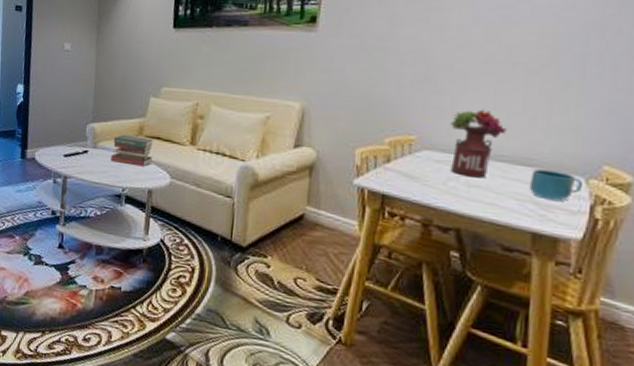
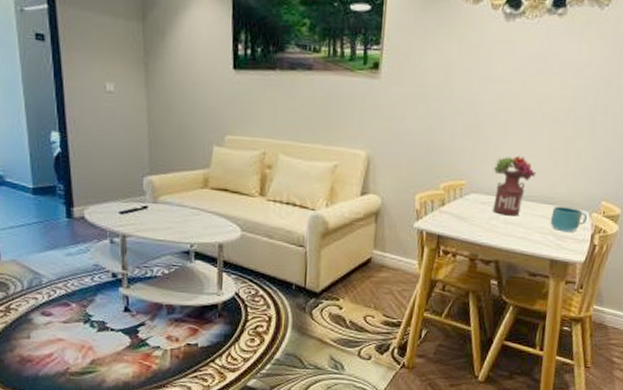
books: present [110,134,154,167] -> none [174,186,221,221]

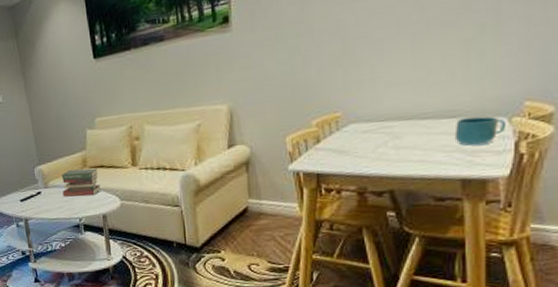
books: none [174,186,221,221] -> present [62,168,101,197]
flower arrangement: present [493,155,537,216] -> none [372,72,428,141]

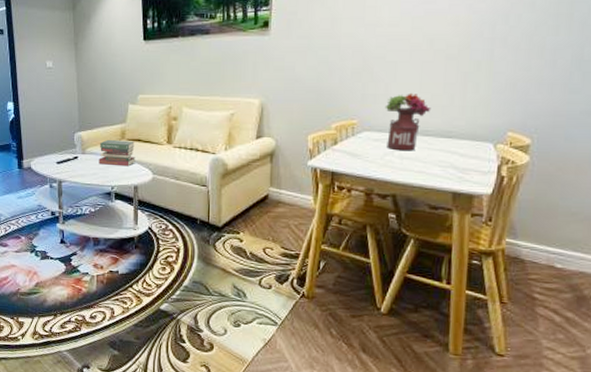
flower arrangement: none [372,72,428,141] -> present [385,92,431,151]
cup: present [454,116,505,146] -> none [449,140,491,164]

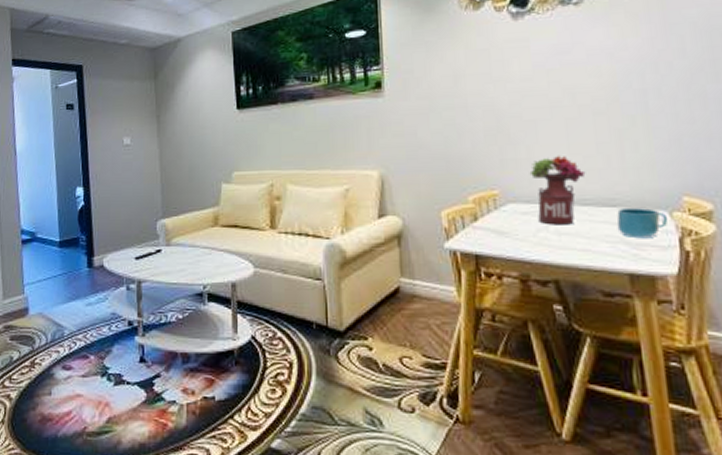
books: present [99,139,136,167] -> none [187,226,232,260]
cup: none [449,140,491,164] -> present [616,208,667,237]

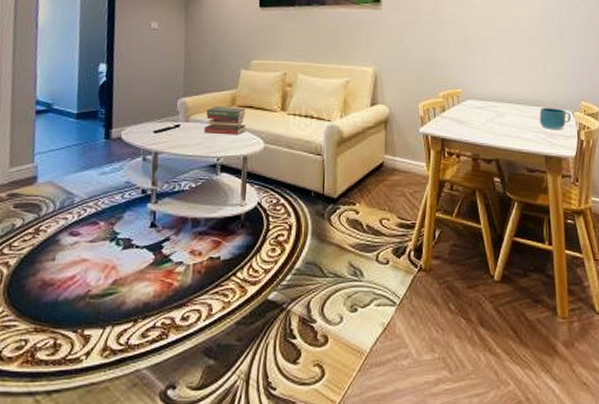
books: none [187,226,232,260] -> present [204,106,246,135]
flower arrangement: present [529,155,586,225] -> none [483,65,521,118]

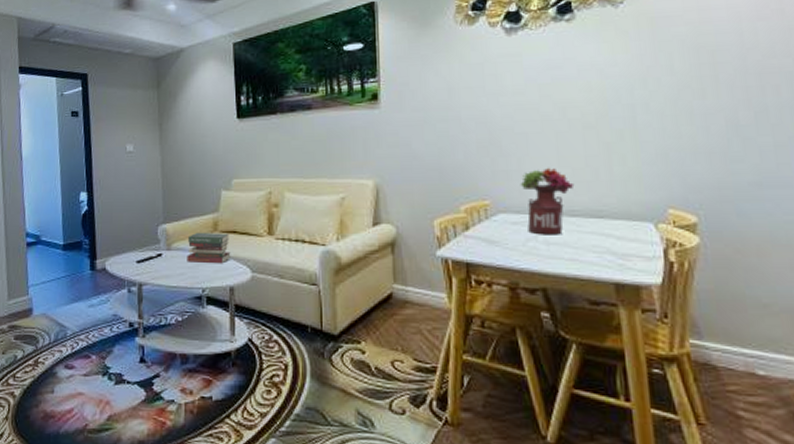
flower arrangement: none [483,65,521,118] -> present [520,167,575,235]
cup: present [539,108,571,129] -> none [603,220,652,248]

